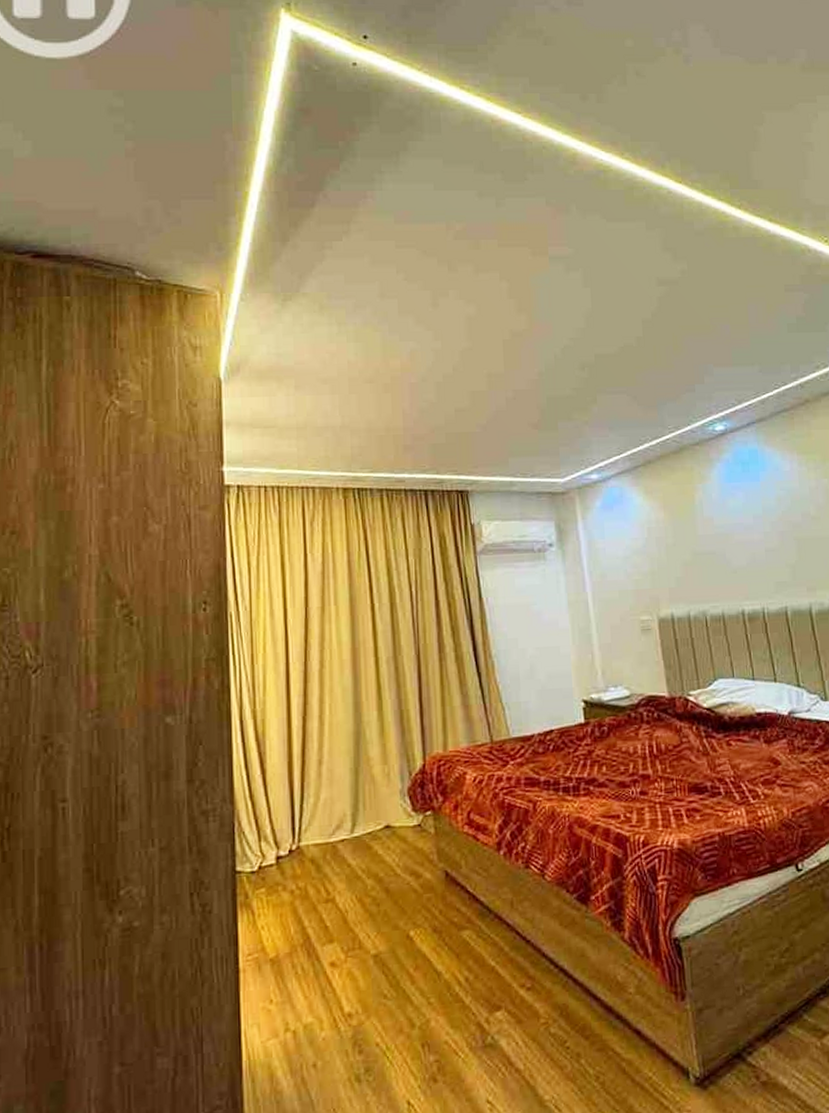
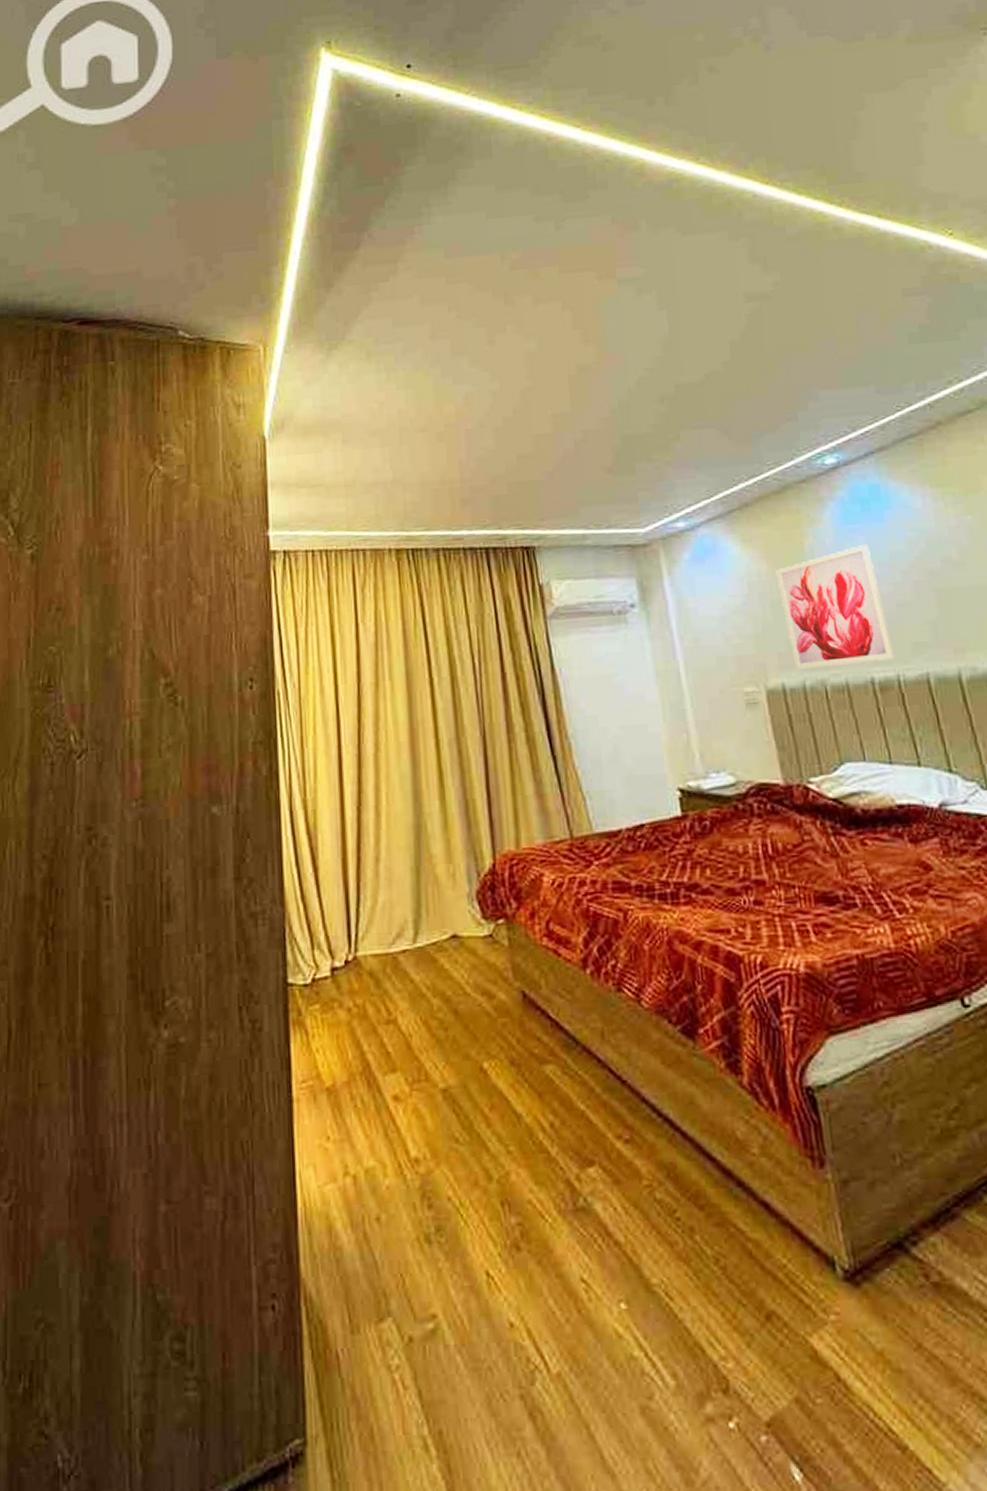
wall art: none [670,500,762,602] -> present [775,545,895,670]

